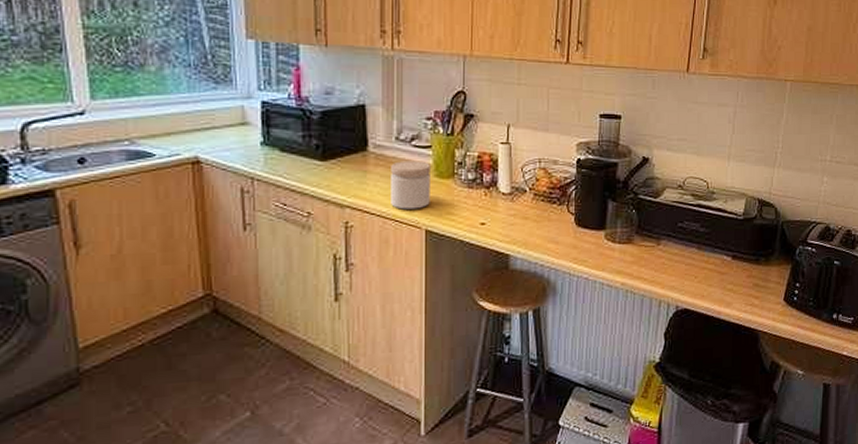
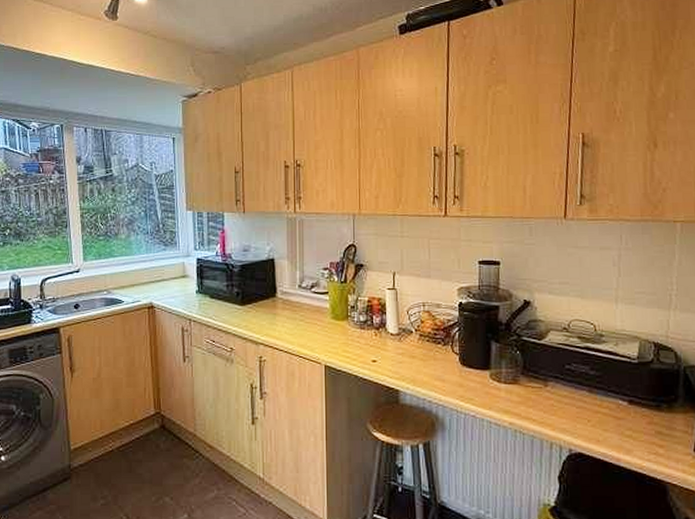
jar: present [391,161,430,210] -> none [295,305,328,347]

